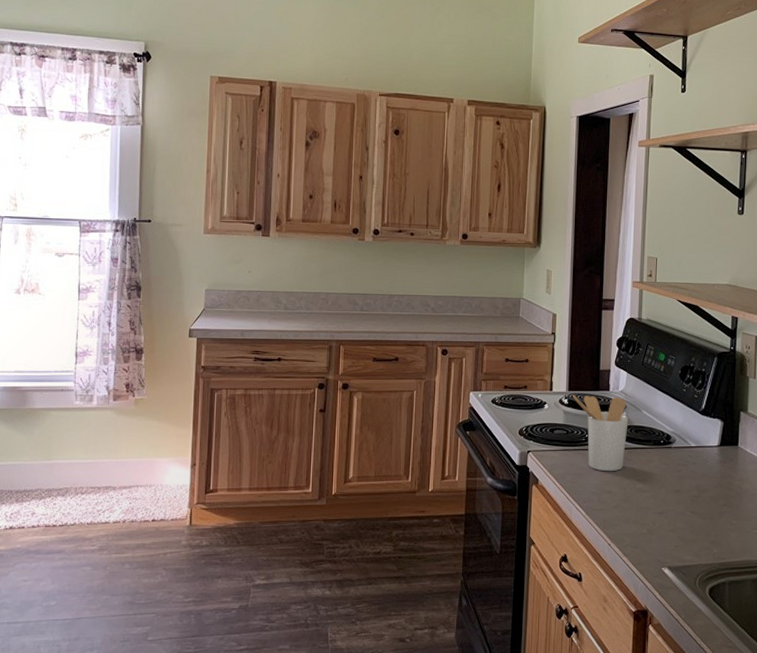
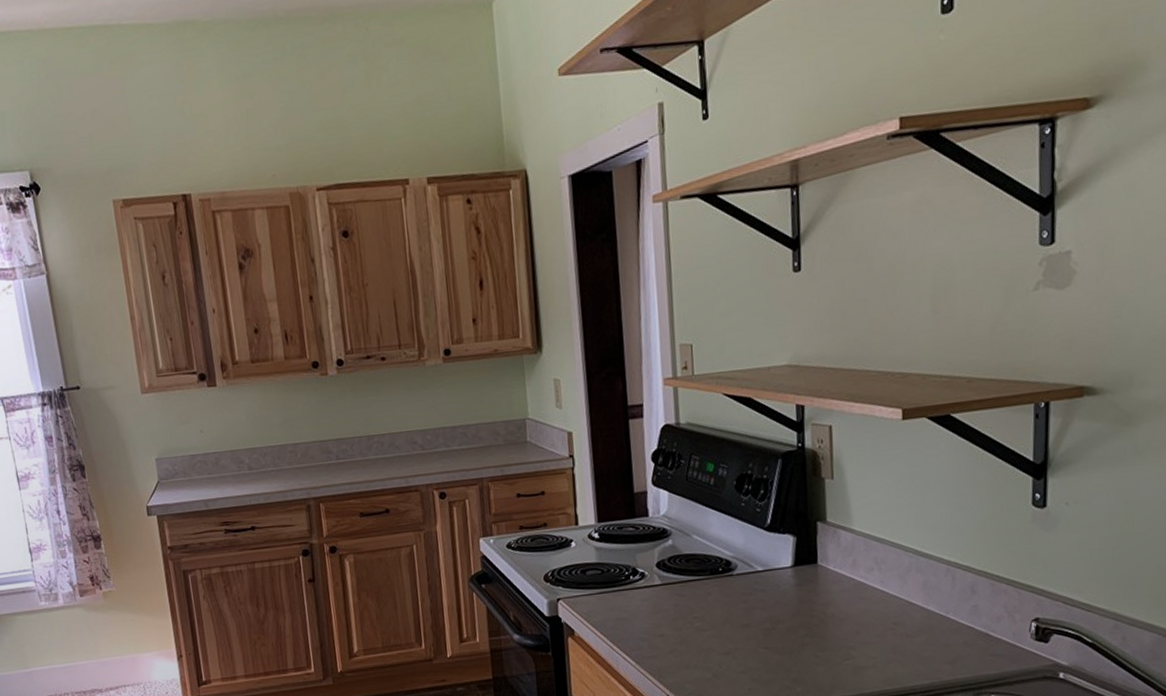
utensil holder: present [573,394,628,472] -> none [604,523,676,613]

